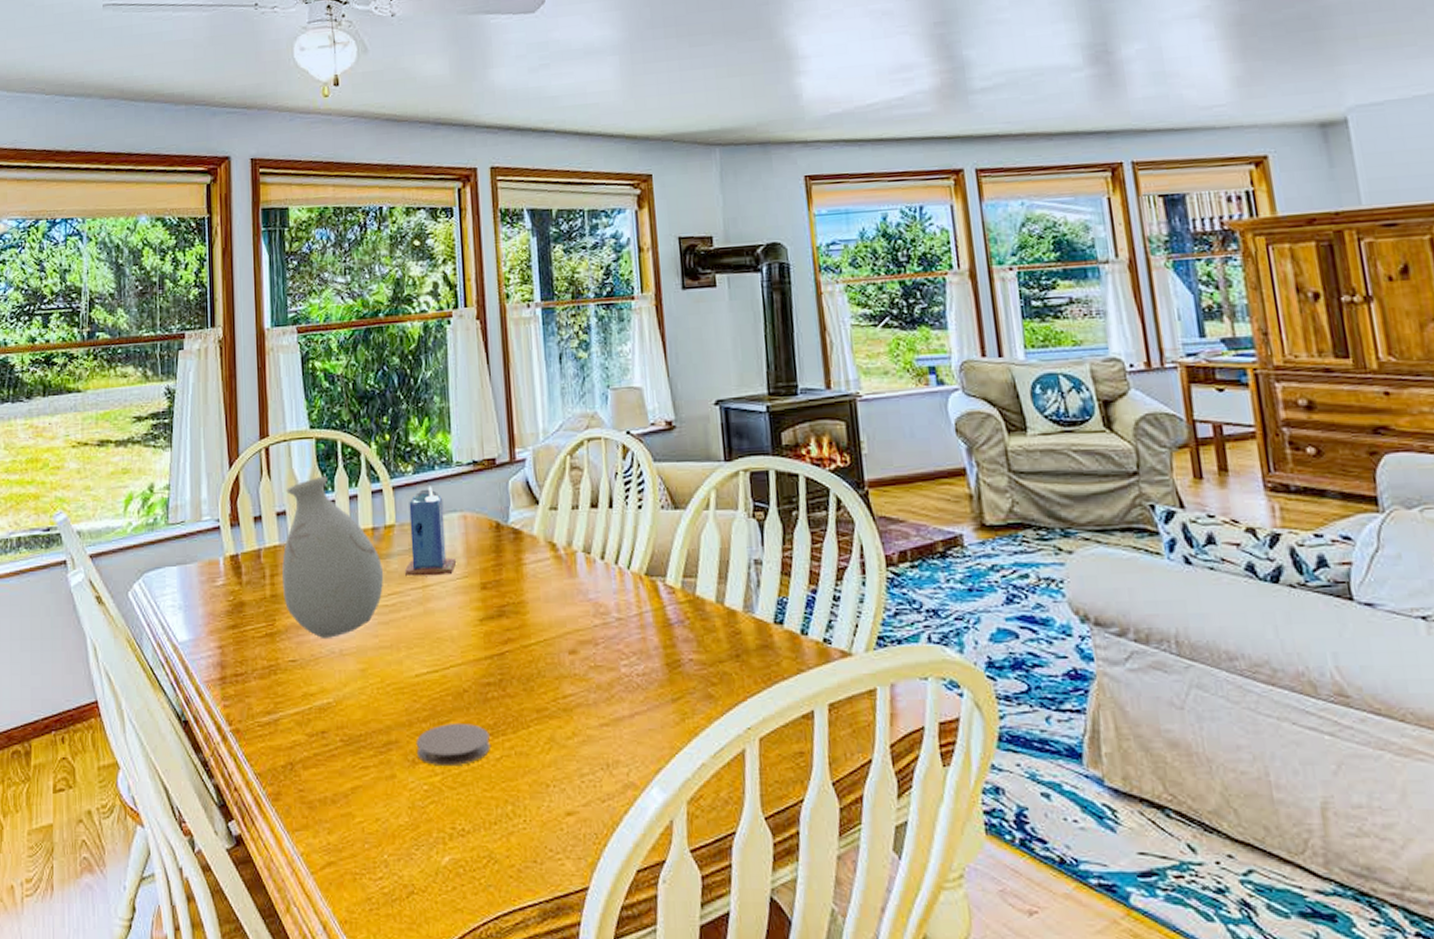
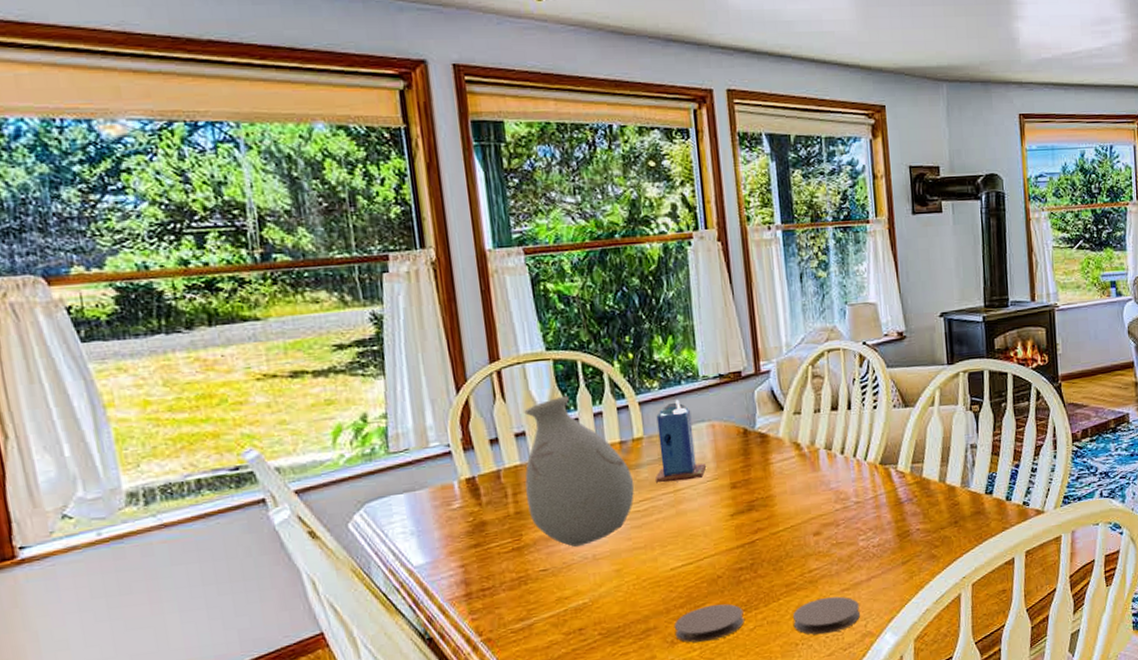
coaster: none [543,732,621,778] -> present [792,596,860,635]

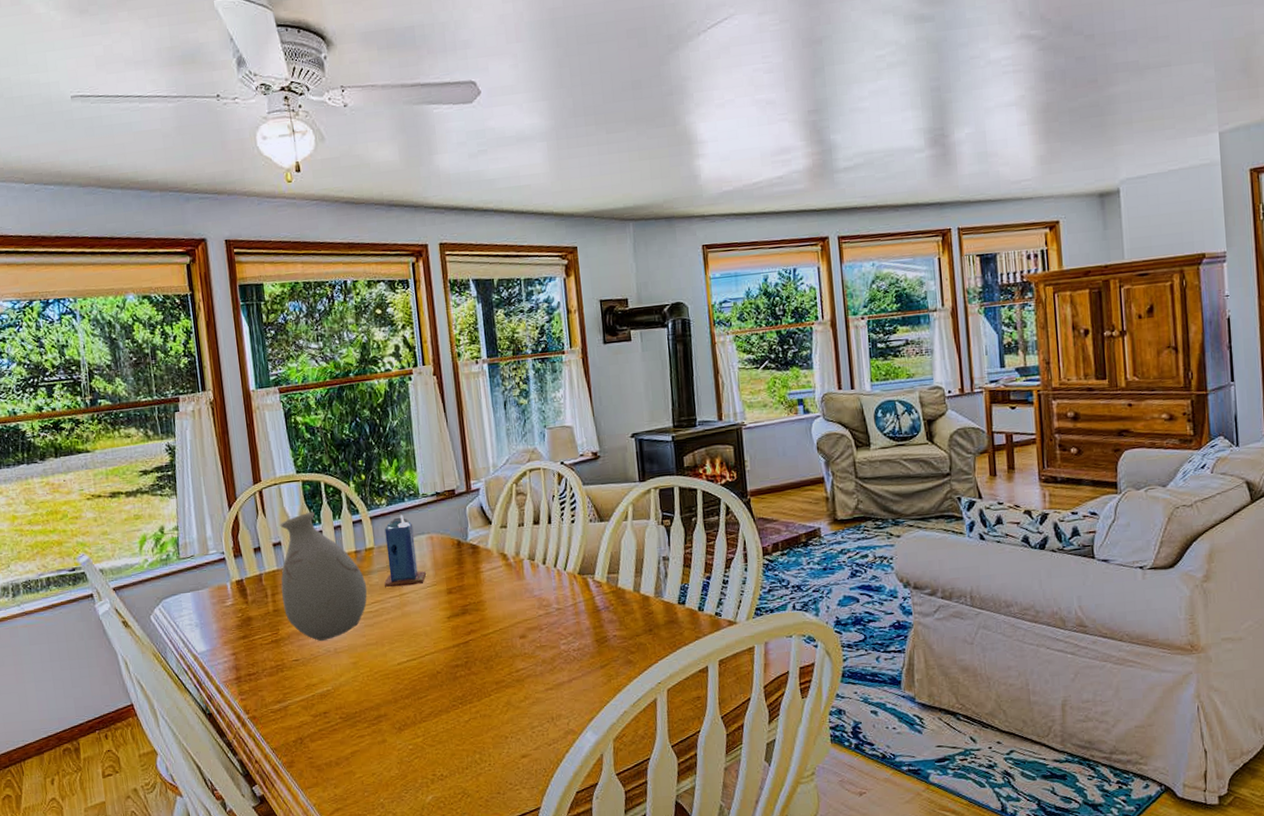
coaster: present [674,604,744,643] -> none [401,697,460,731]
coaster: present [792,596,860,635] -> none [502,695,563,730]

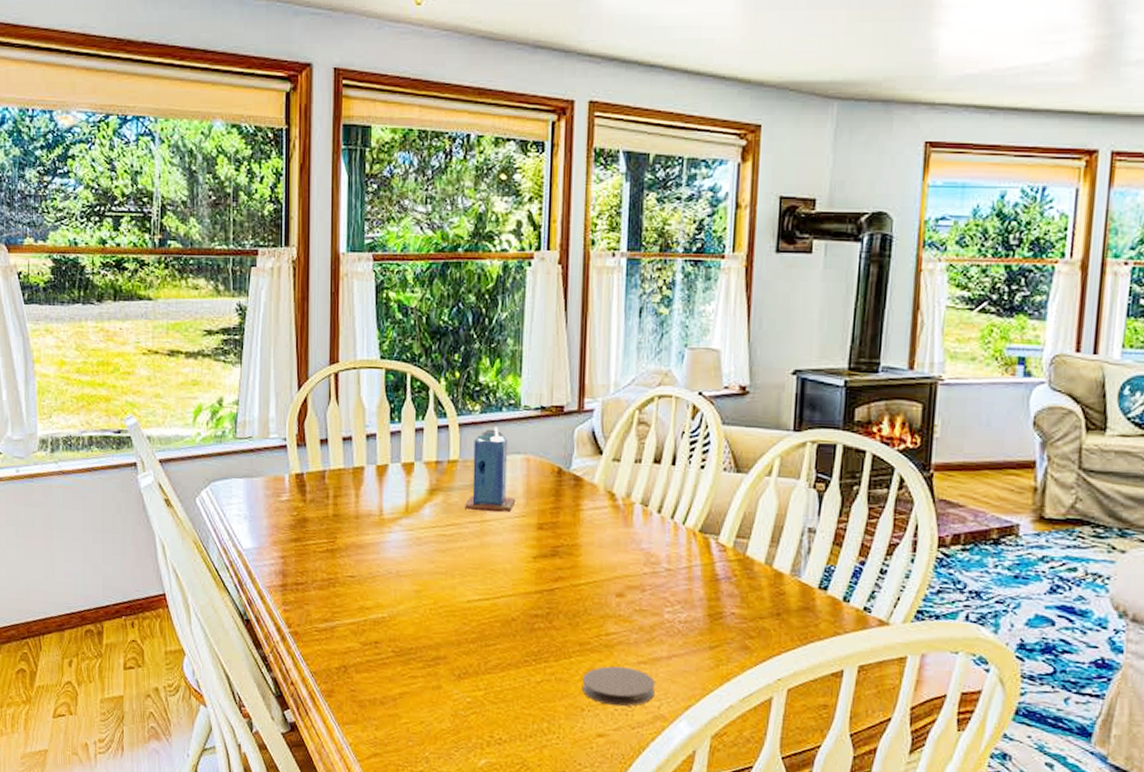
vase: present [280,511,367,641] -> none [345,406,444,560]
coaster: none [502,695,563,730] -> present [582,666,655,707]

